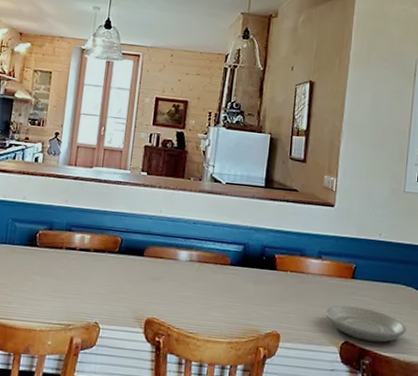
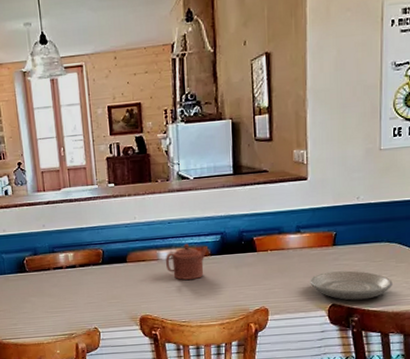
teapot: none [183,248,228,288] -> present [166,243,208,280]

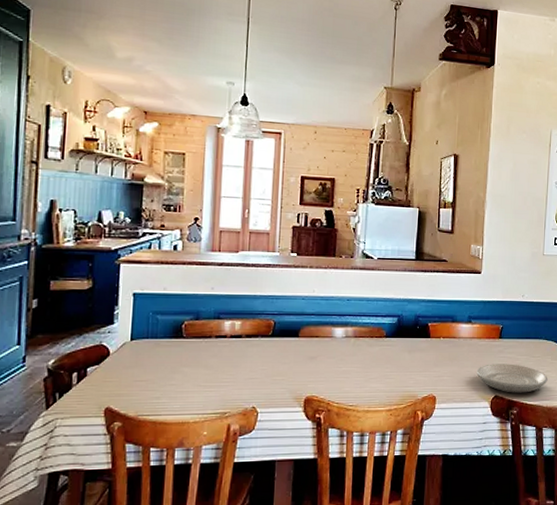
teapot: present [166,243,208,280] -> none [340,323,384,360]

